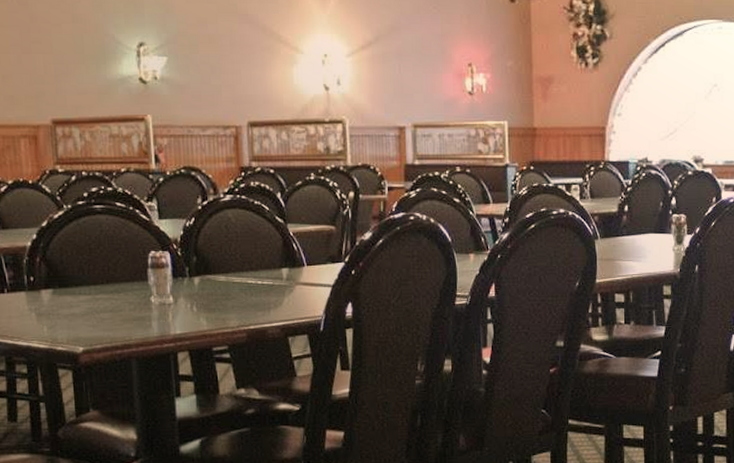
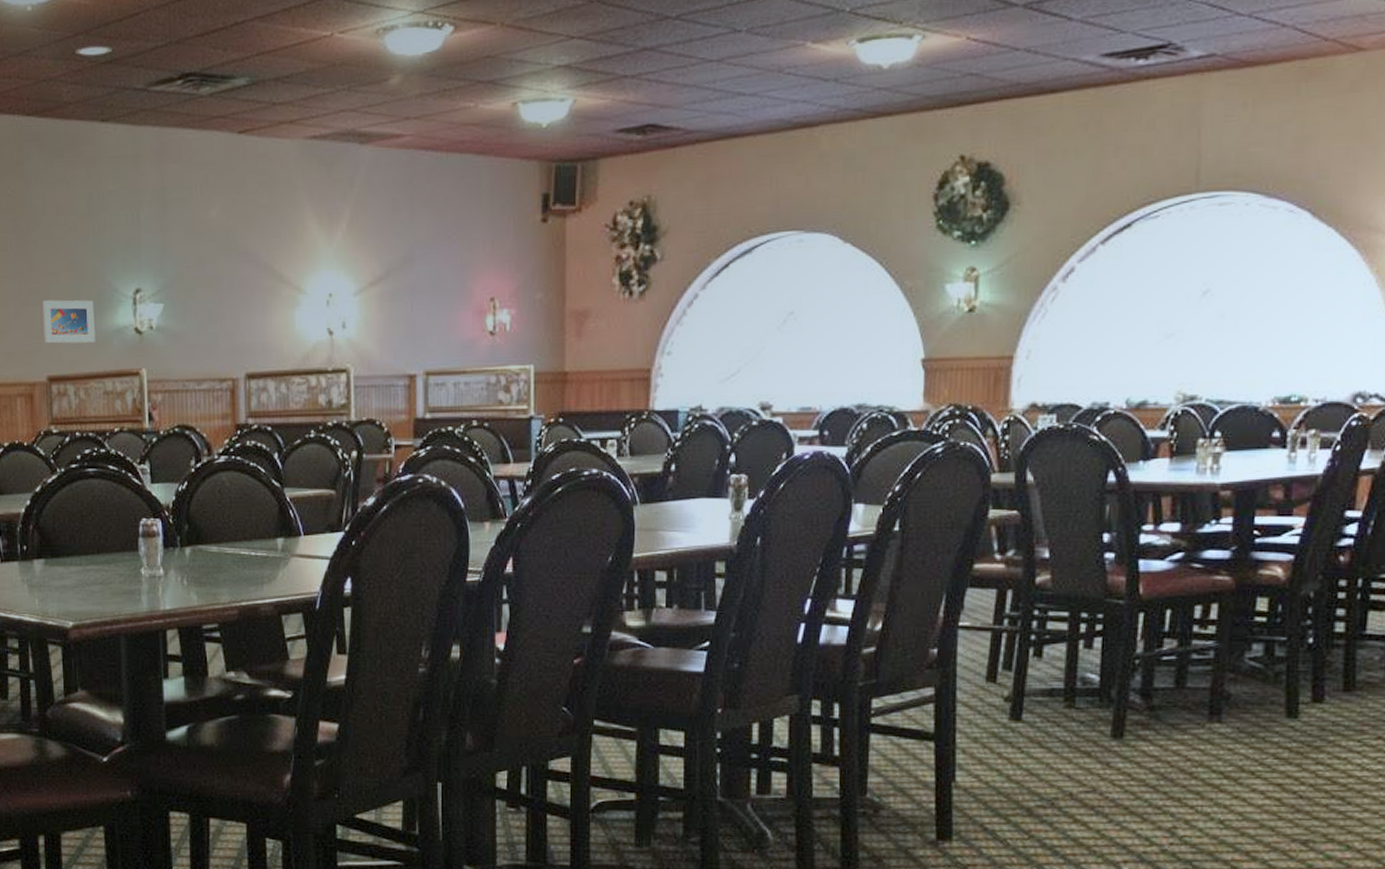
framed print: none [45,49,100,90] -> present [42,300,95,344]

